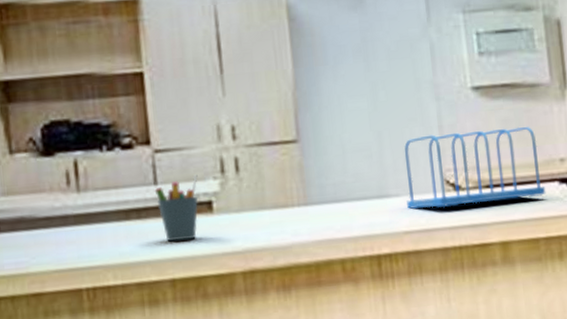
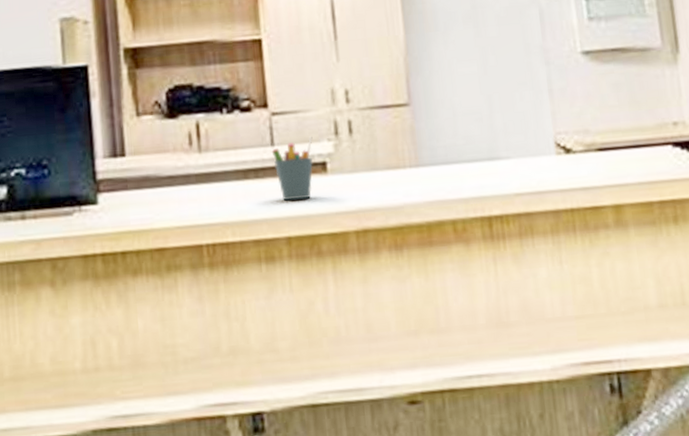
file sorter: present [404,126,546,209] -> none [514,89,659,171]

